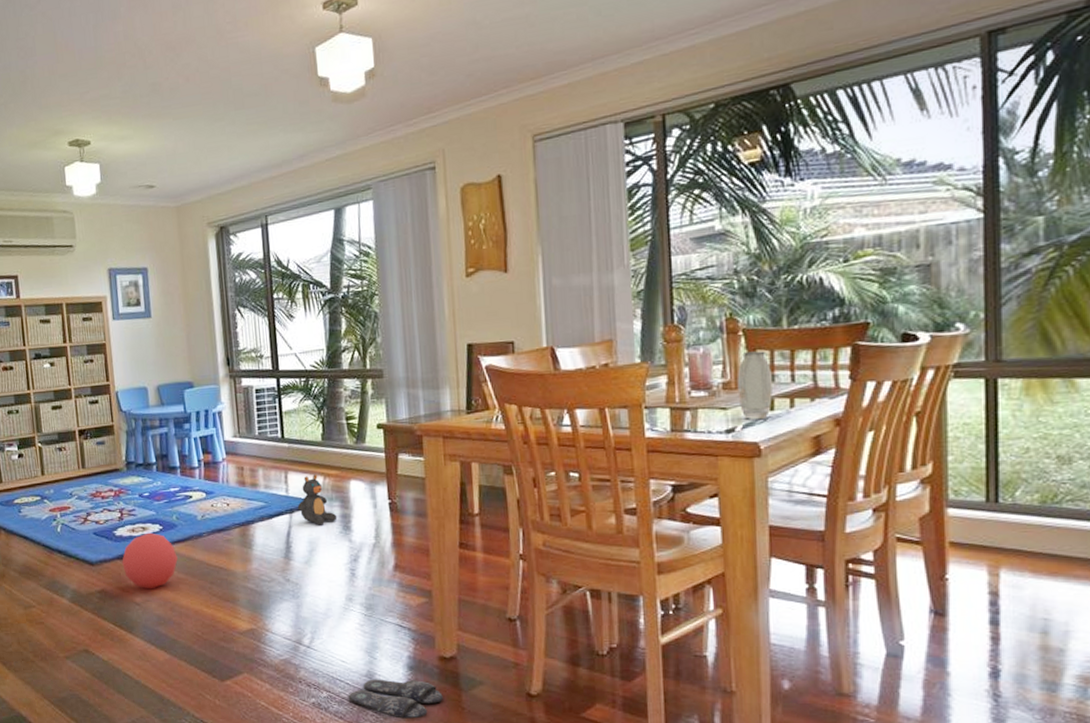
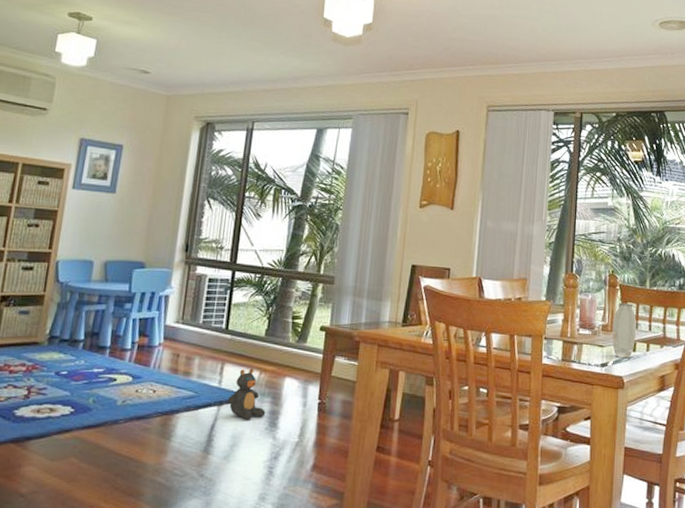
ball: present [122,532,178,590] -> none [14,415,84,479]

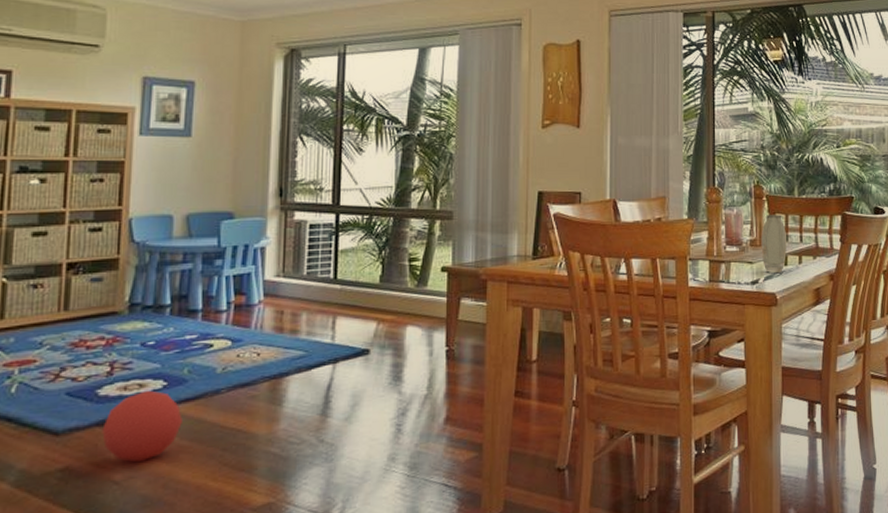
ball: none [14,415,84,479] -> present [102,390,183,463]
stuffed animal: present [227,367,266,420] -> none [343,318,388,376]

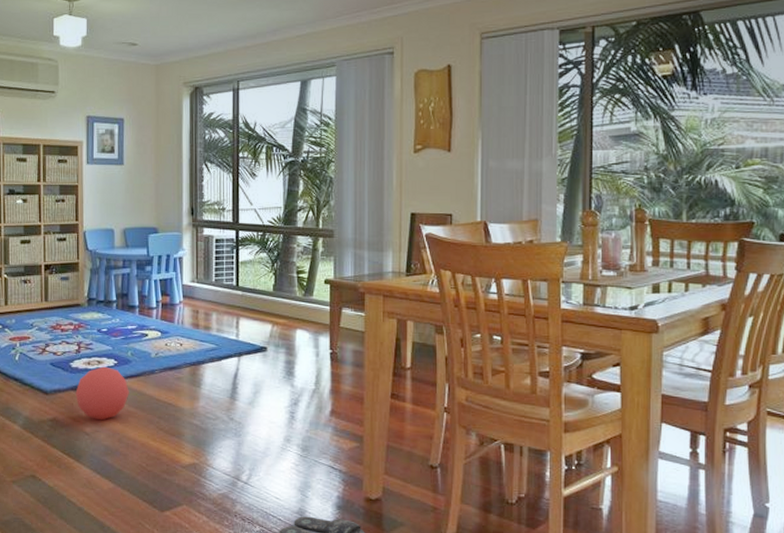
vase: present [761,215,787,273] -> none [641,240,672,299]

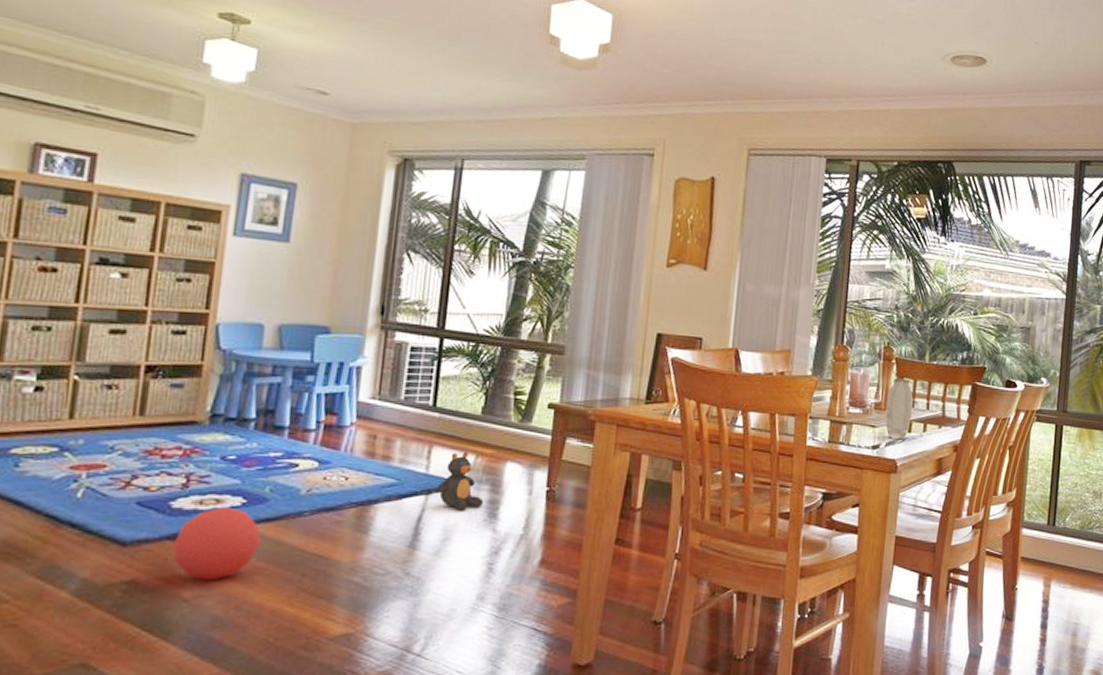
stuffed animal: none [245,321,282,370] -> present [436,450,484,511]
vase: none [641,240,672,299] -> present [885,378,914,439]

